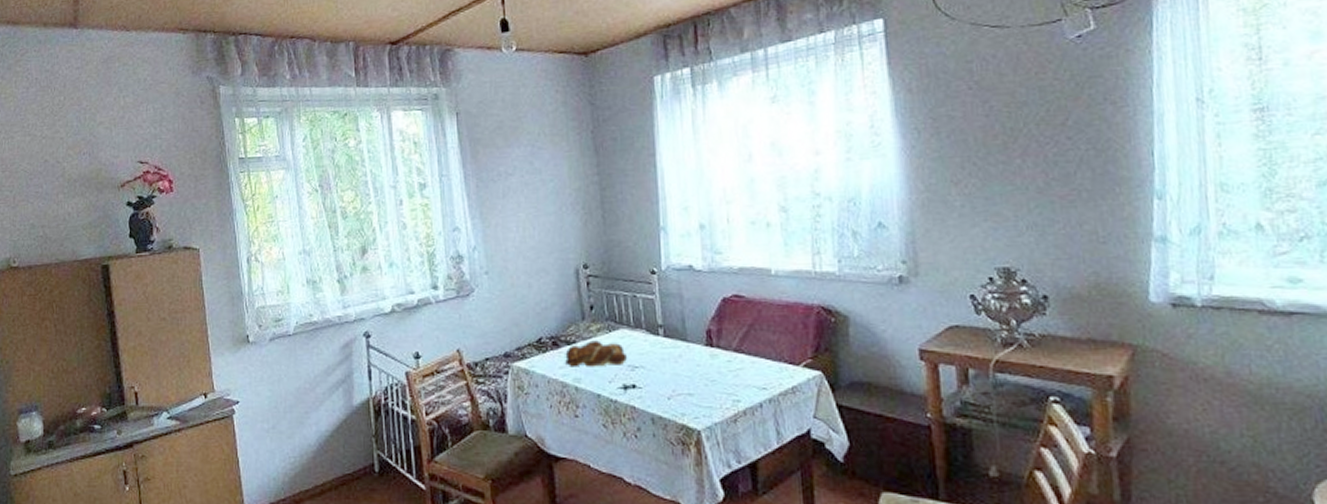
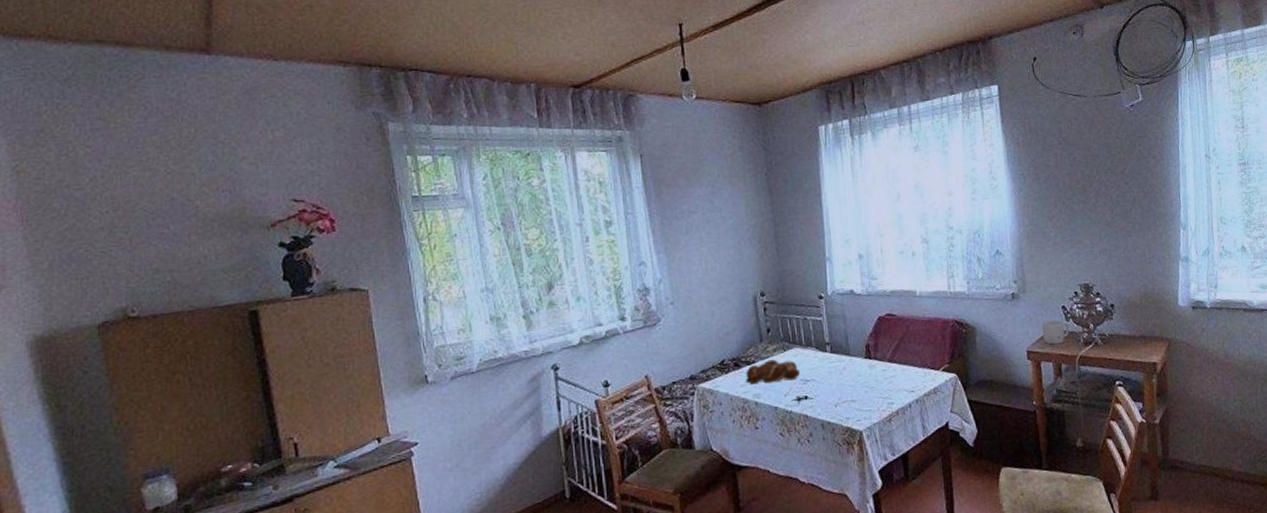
mug: none [940,312,981,344] -> present [1041,319,1070,345]

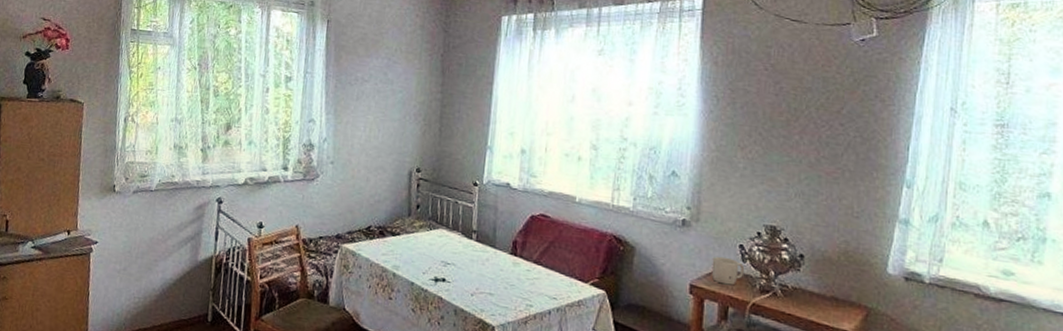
bread loaf: present [745,359,800,385] -> none [388,235,442,260]

